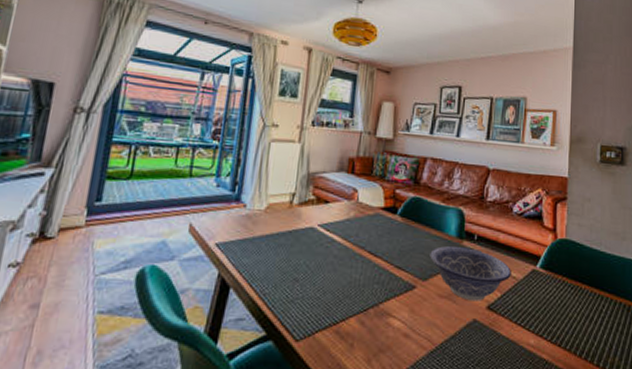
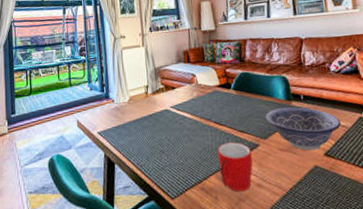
mug: none [362,279,405,340] -> present [217,142,253,192]

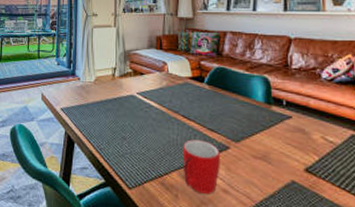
decorative bowl: present [265,106,341,151] -> none [239,110,328,164]

